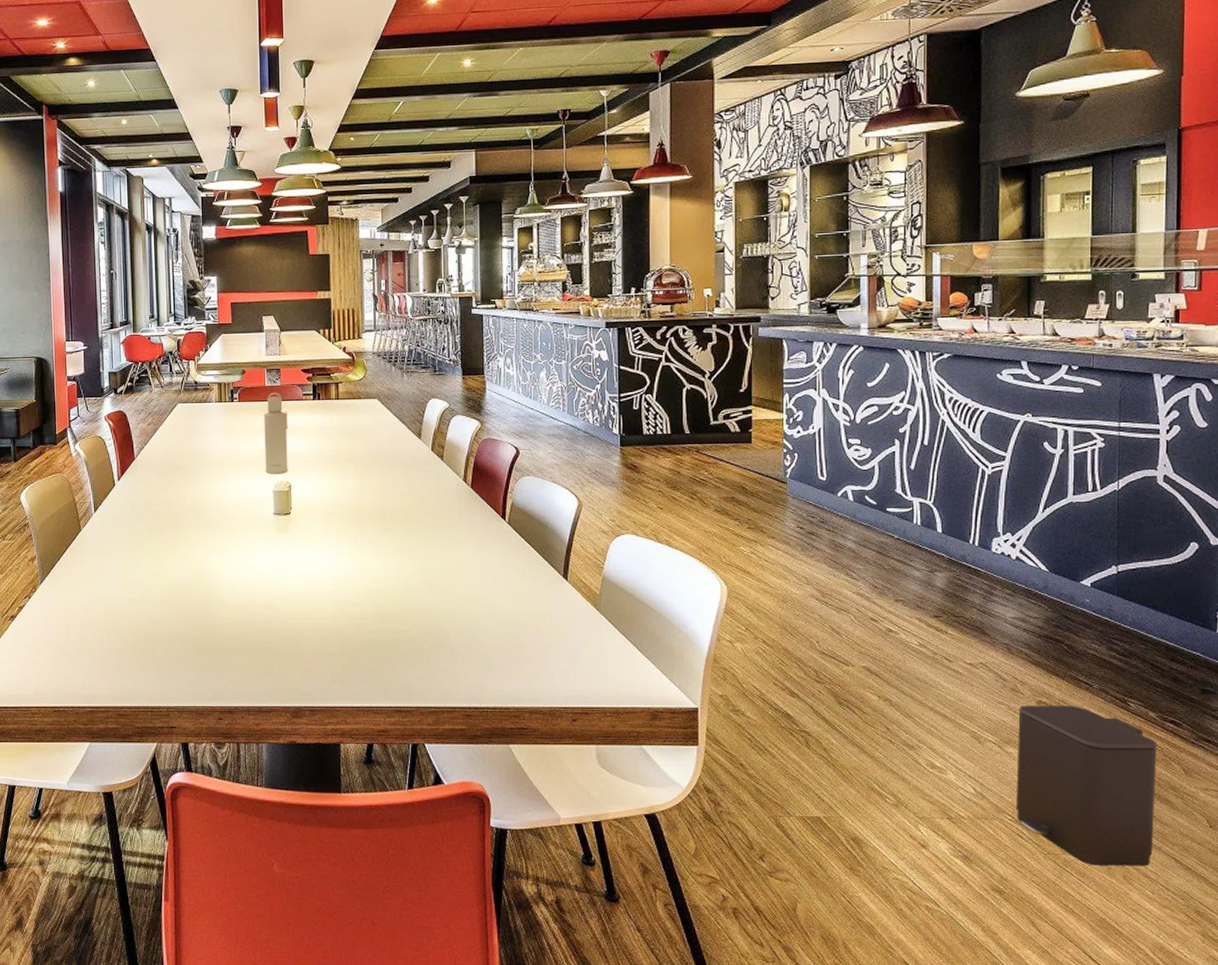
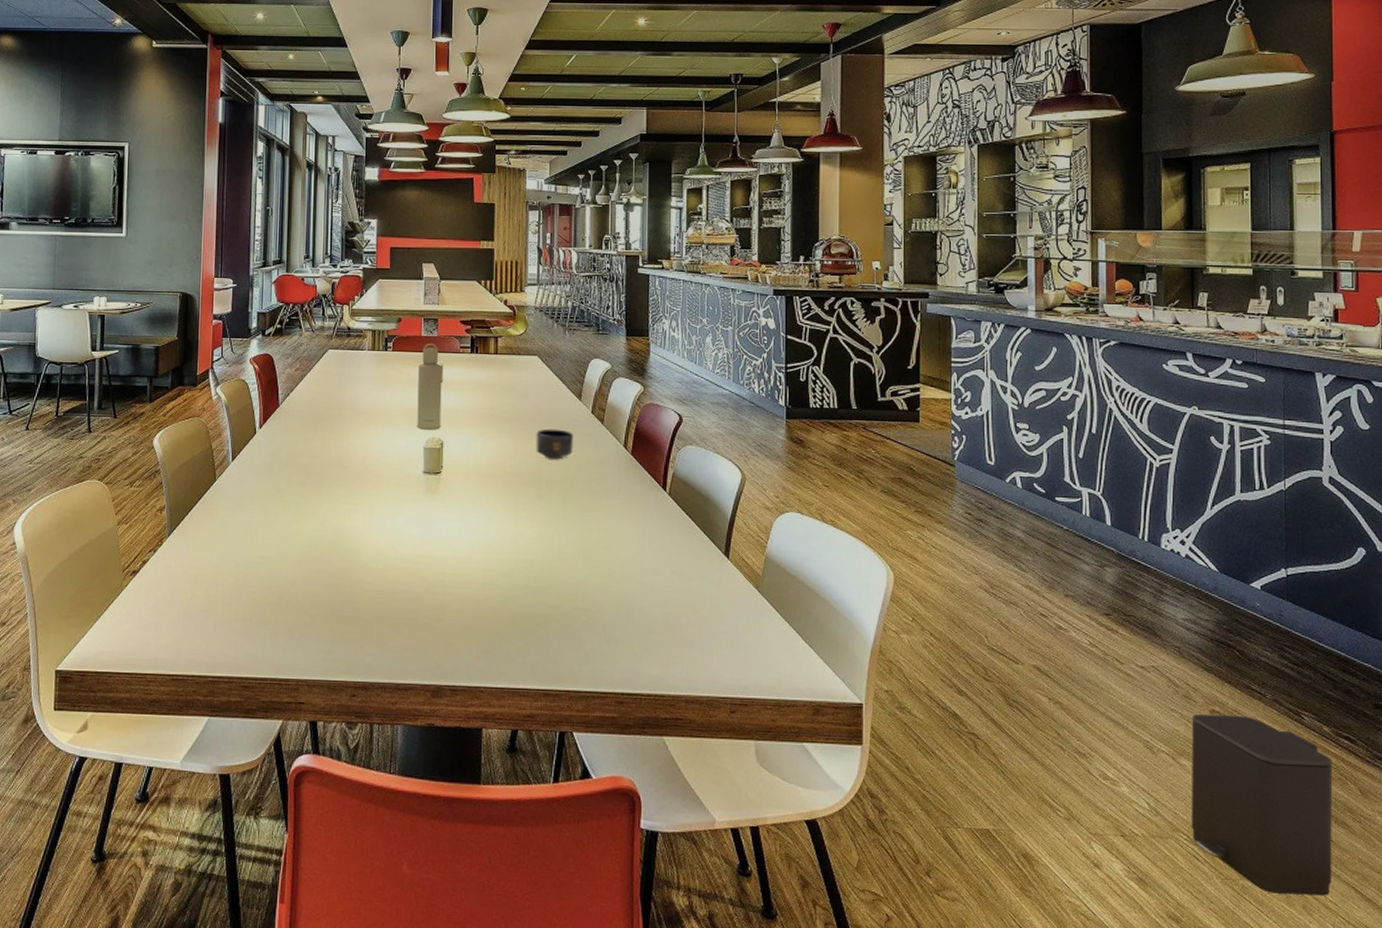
mug: none [379,467,415,496] -> present [536,429,573,460]

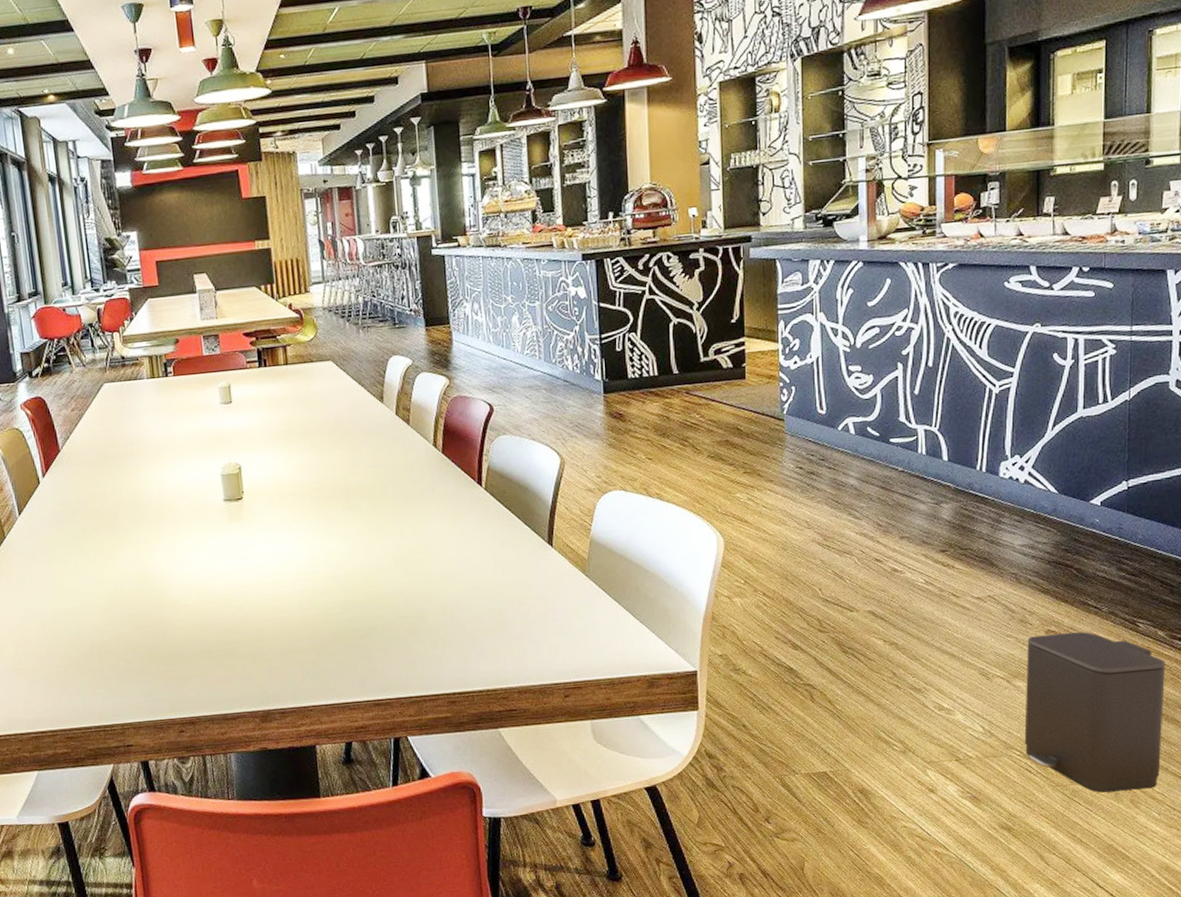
bottle: present [417,342,442,430] -> none [204,361,236,456]
mug: present [536,429,573,460] -> none [339,436,380,470]

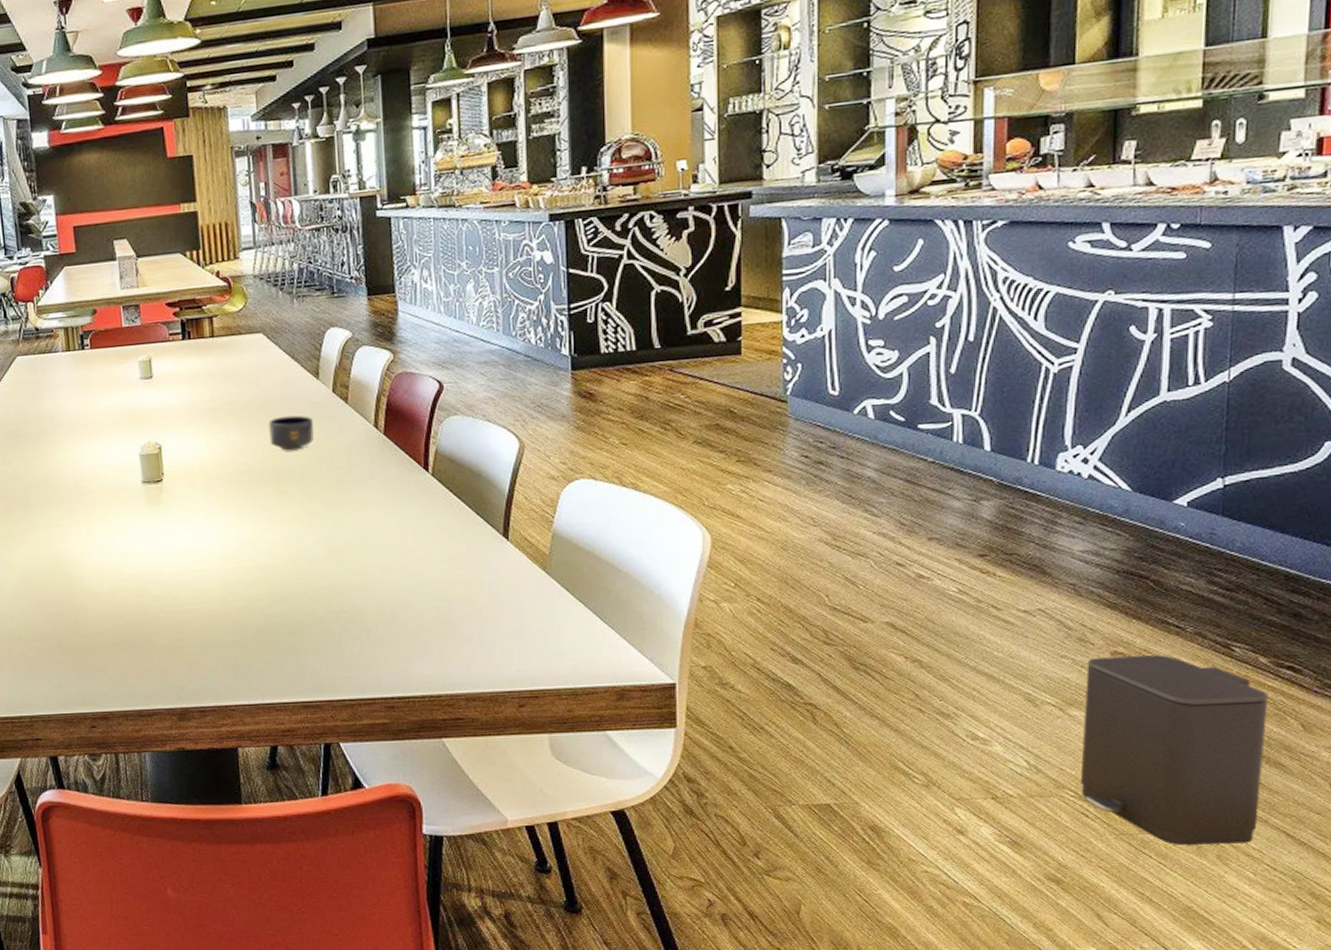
mug: none [339,436,380,470] -> present [268,415,314,451]

